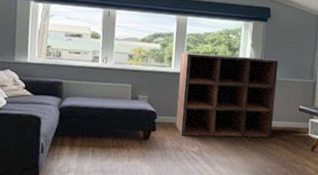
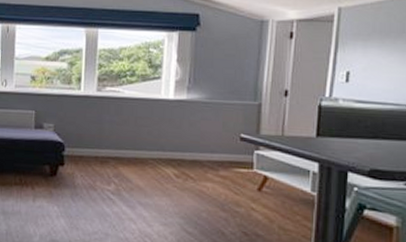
shelving unit: present [176,52,278,139] -> none [88,71,212,175]

